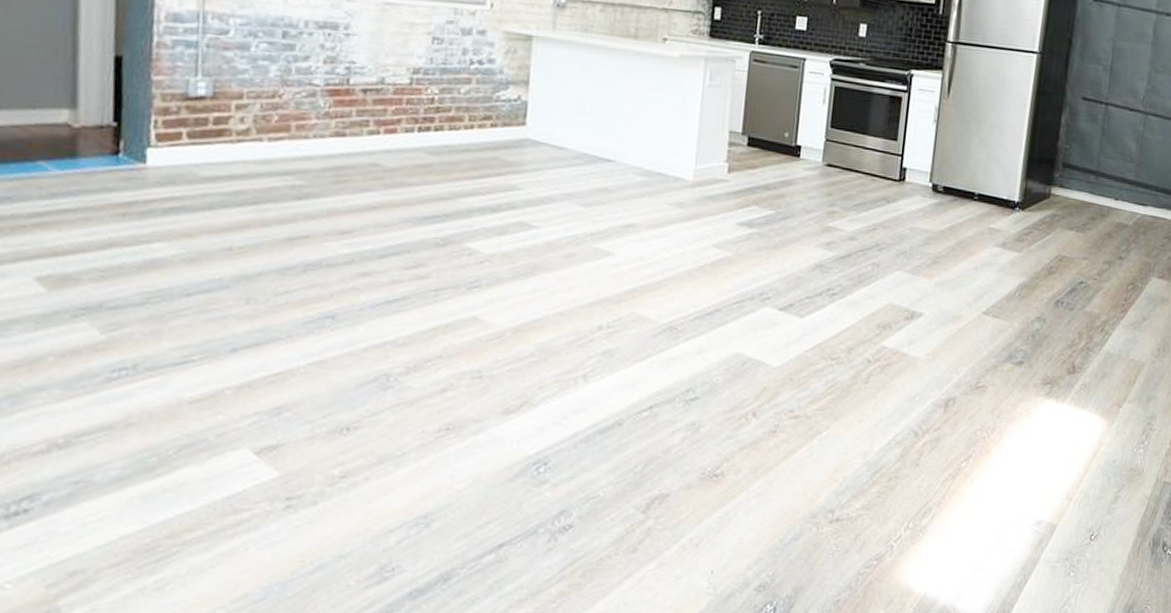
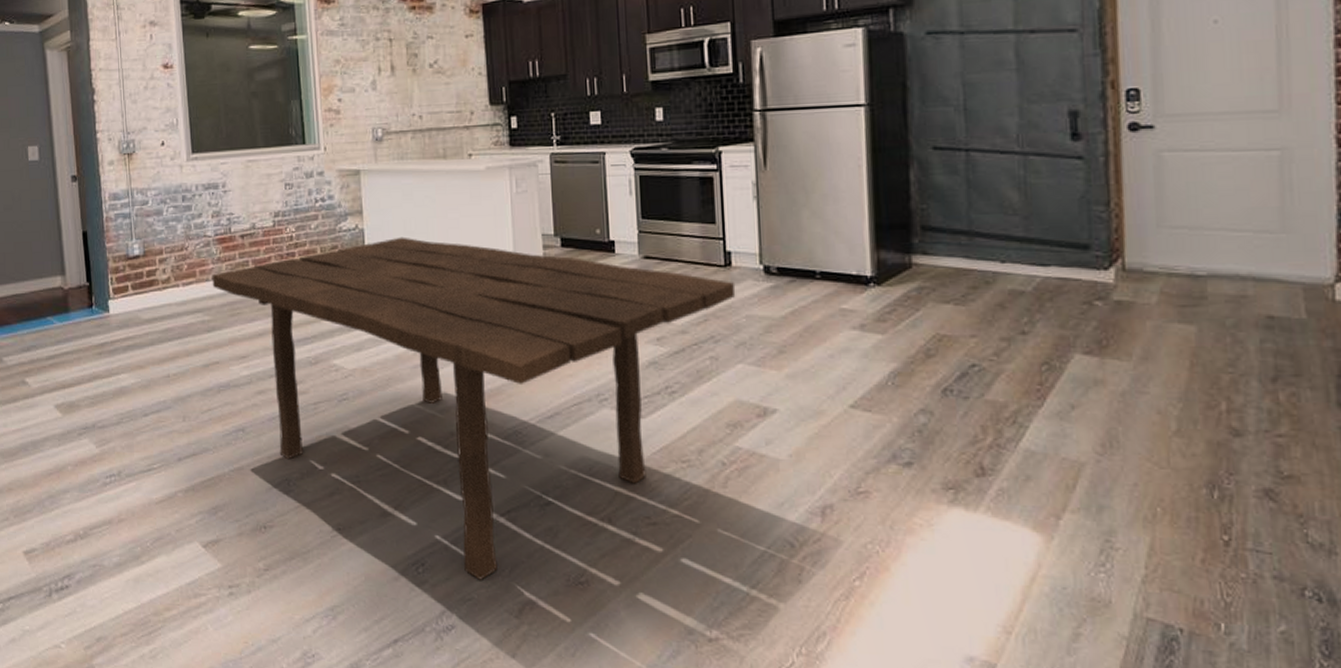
dining table: none [312,115,906,477] -> present [211,237,736,580]

